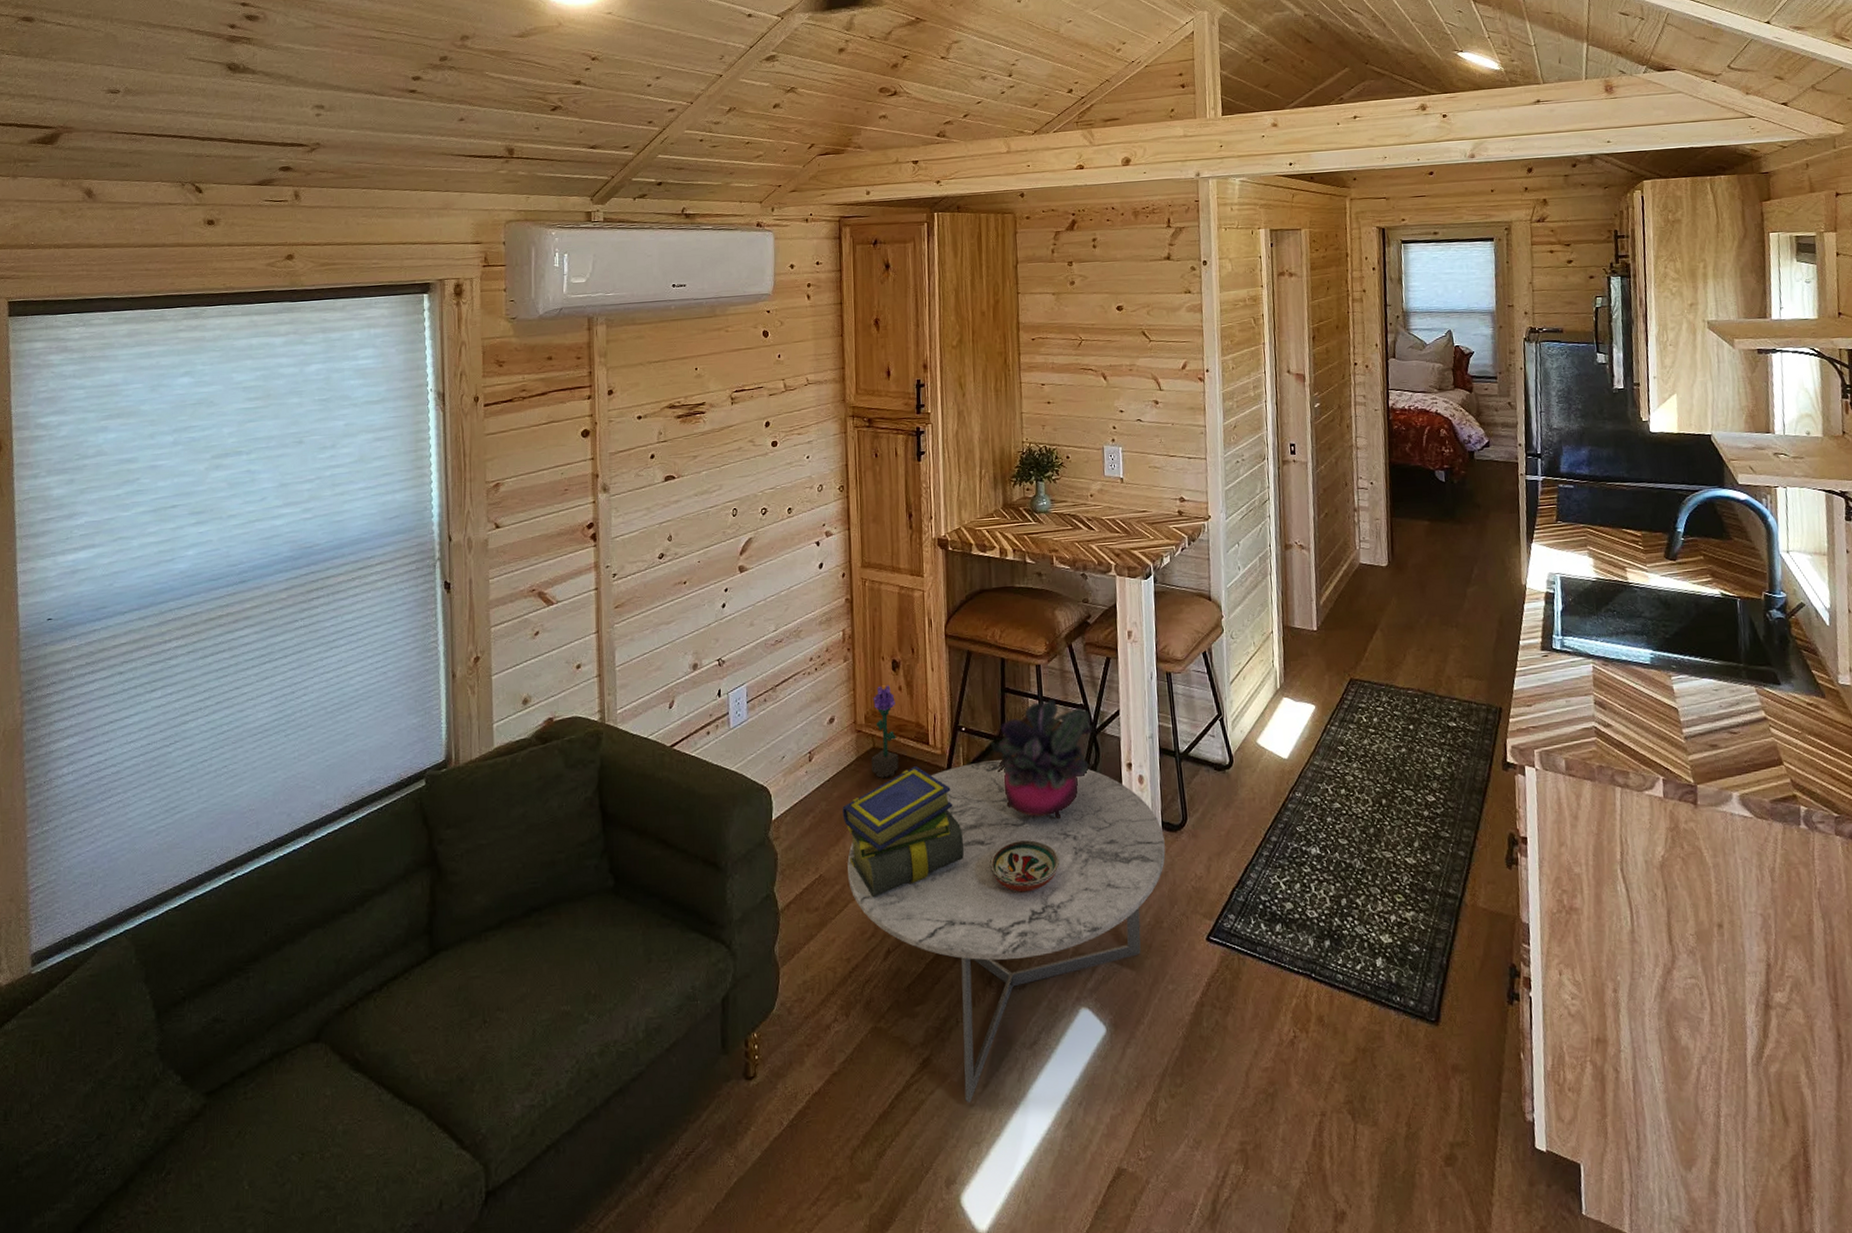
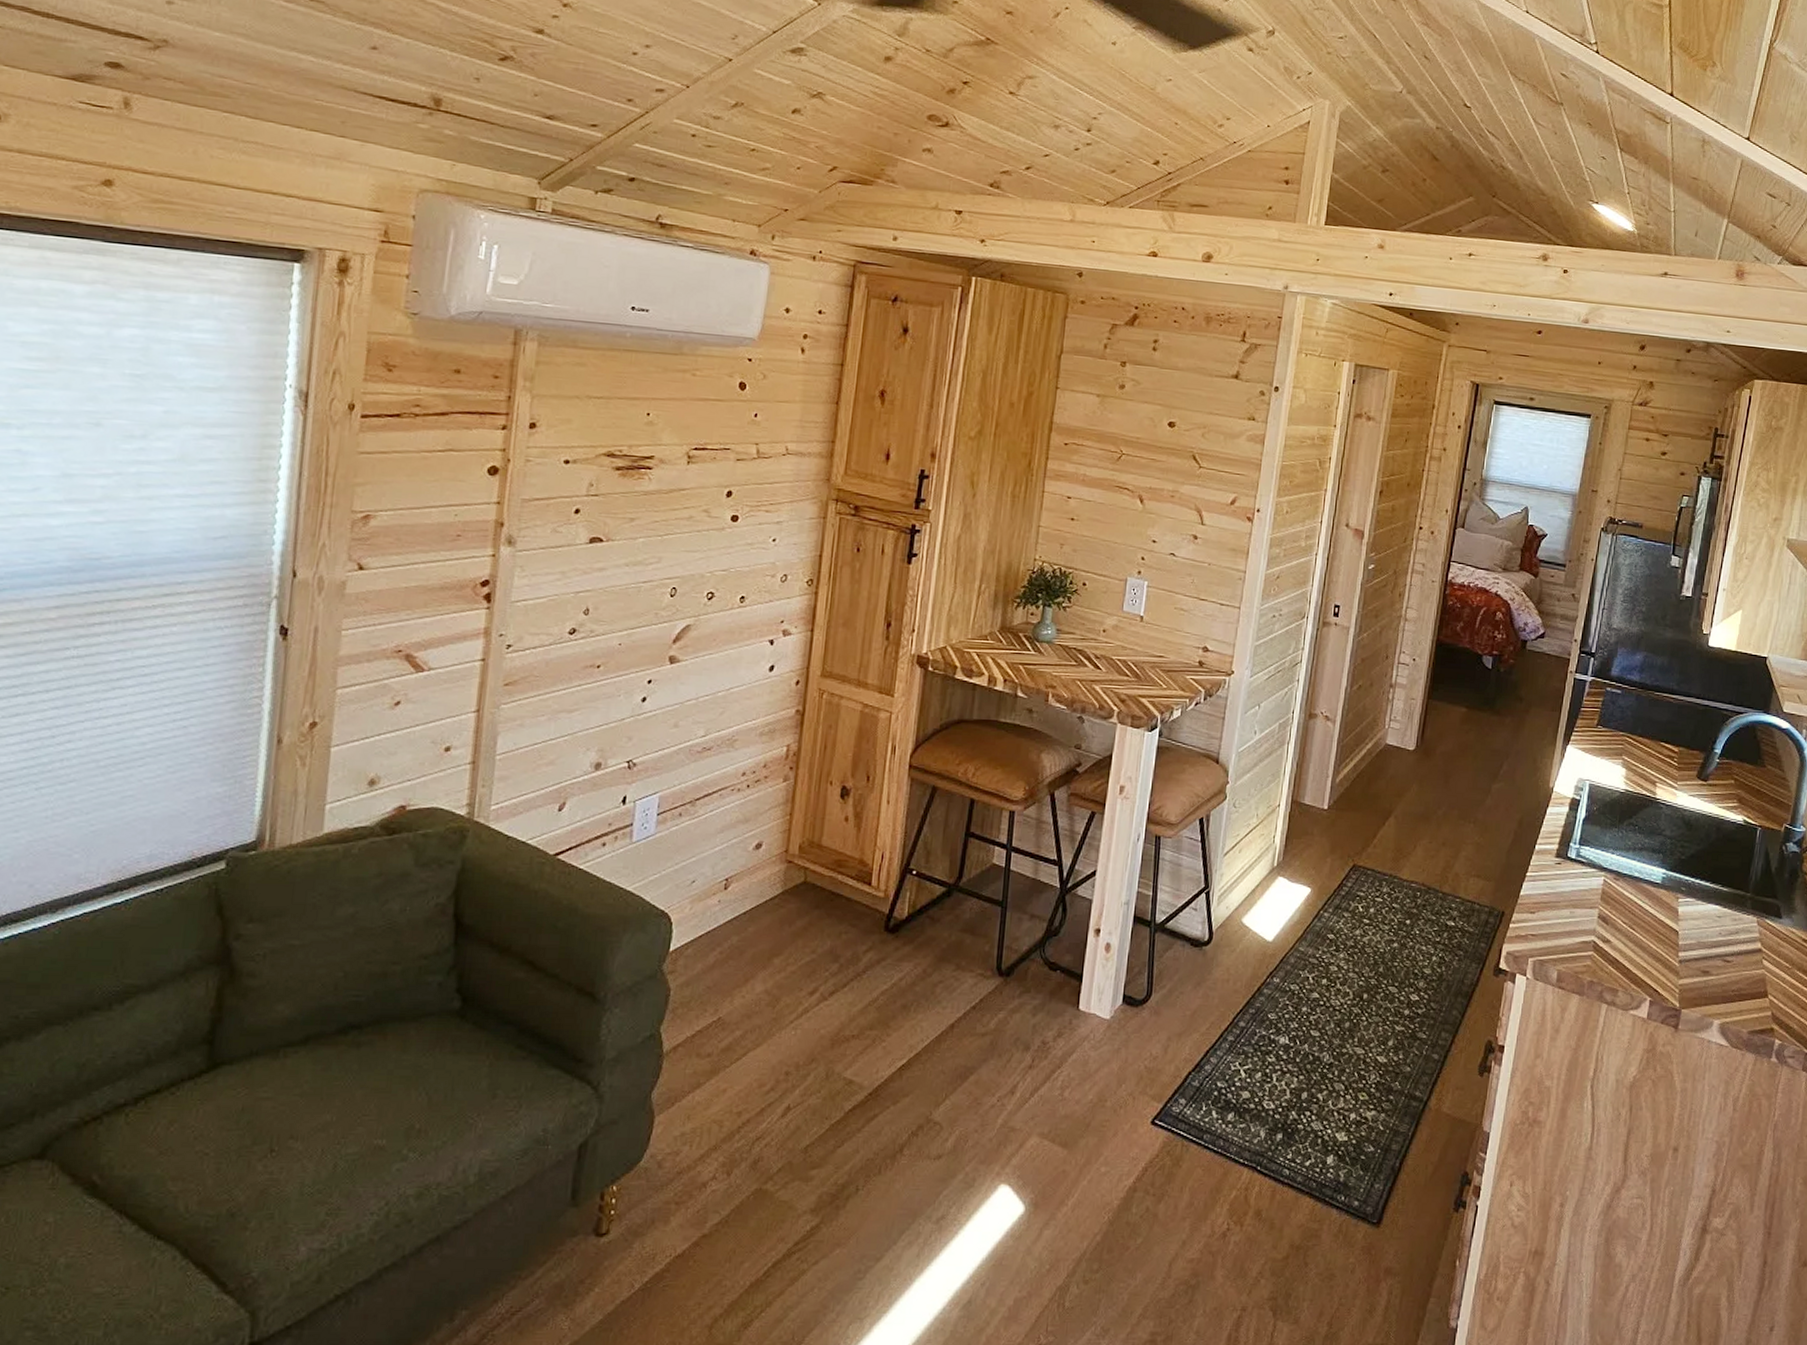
stack of books: present [842,766,964,898] -> none [756,908,895,1048]
coffee table: present [847,760,1166,1103] -> none [752,910,1124,1276]
potted flower: present [871,684,899,778] -> none [799,812,839,917]
decorative bowl: present [989,840,1060,893] -> none [920,1001,1003,1057]
potted plant: present [991,699,1092,820] -> none [943,851,1064,982]

